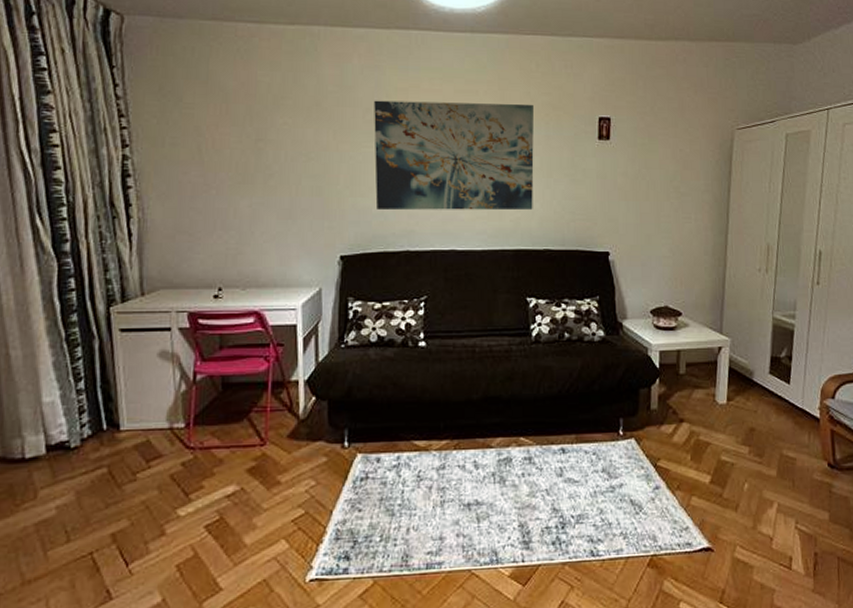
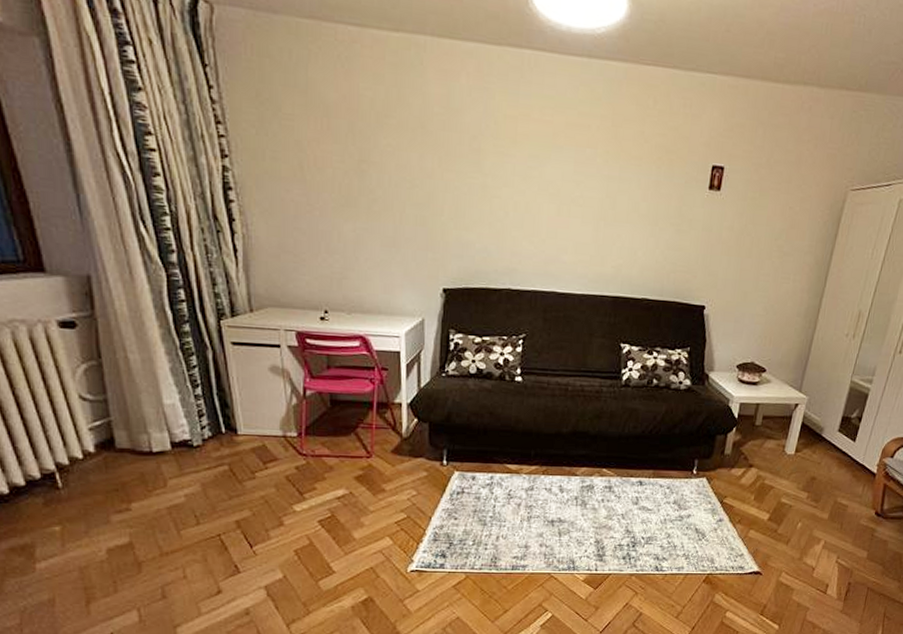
wall art: present [374,100,534,211] -> none [479,127,646,257]

